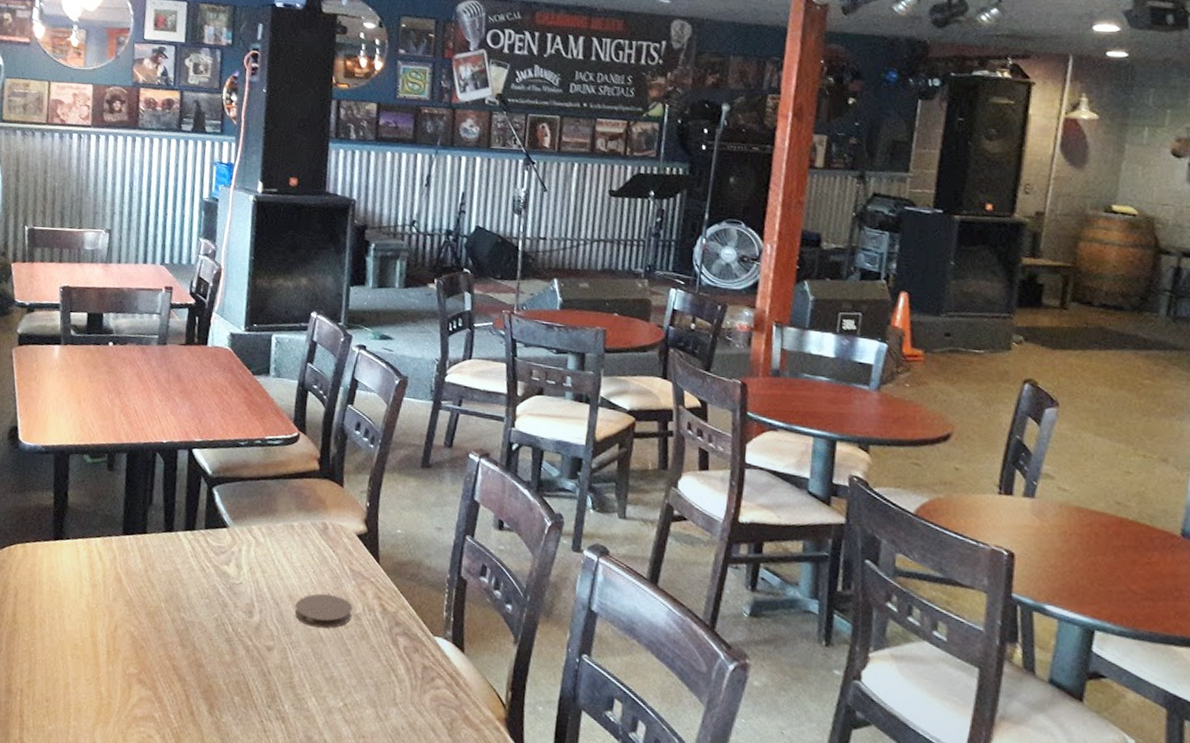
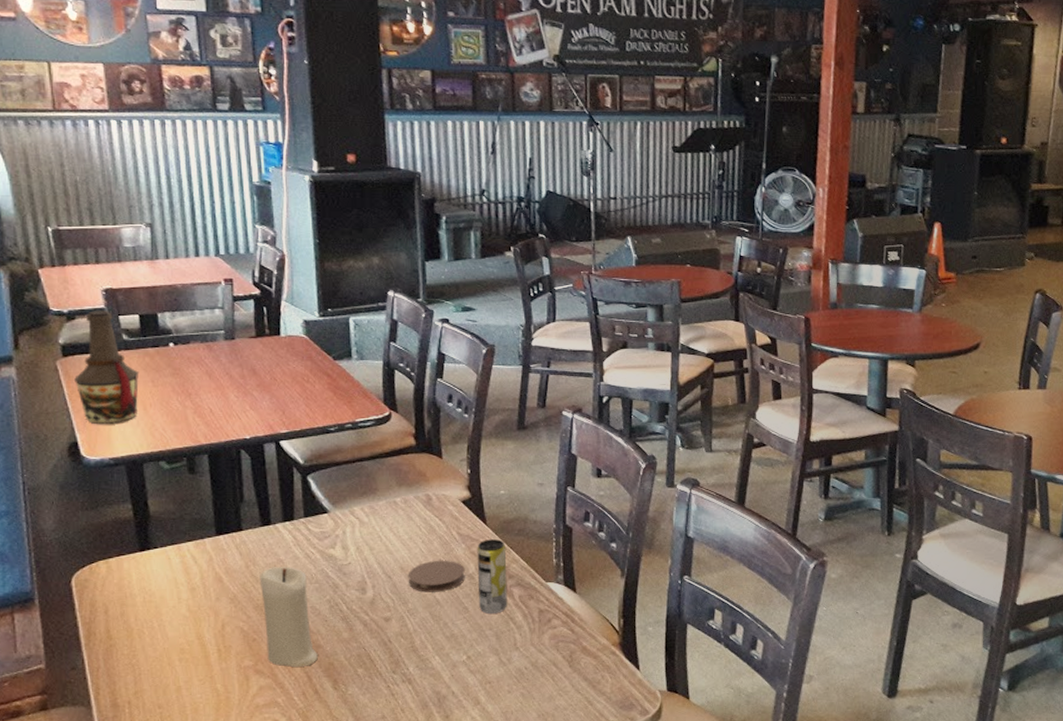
bottle: none [24,305,80,414] -> present [74,311,139,425]
candle: none [151,575,199,684] -> present [259,567,318,667]
beverage can: none [362,579,396,662] -> present [477,539,507,614]

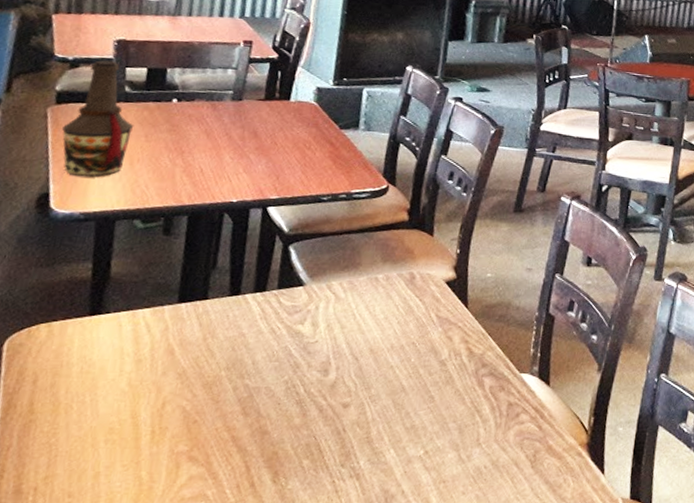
candle: present [259,567,318,667] -> none [205,341,268,455]
coaster: present [408,561,465,592] -> none [376,344,438,378]
beverage can: present [477,539,507,614] -> none [446,324,484,405]

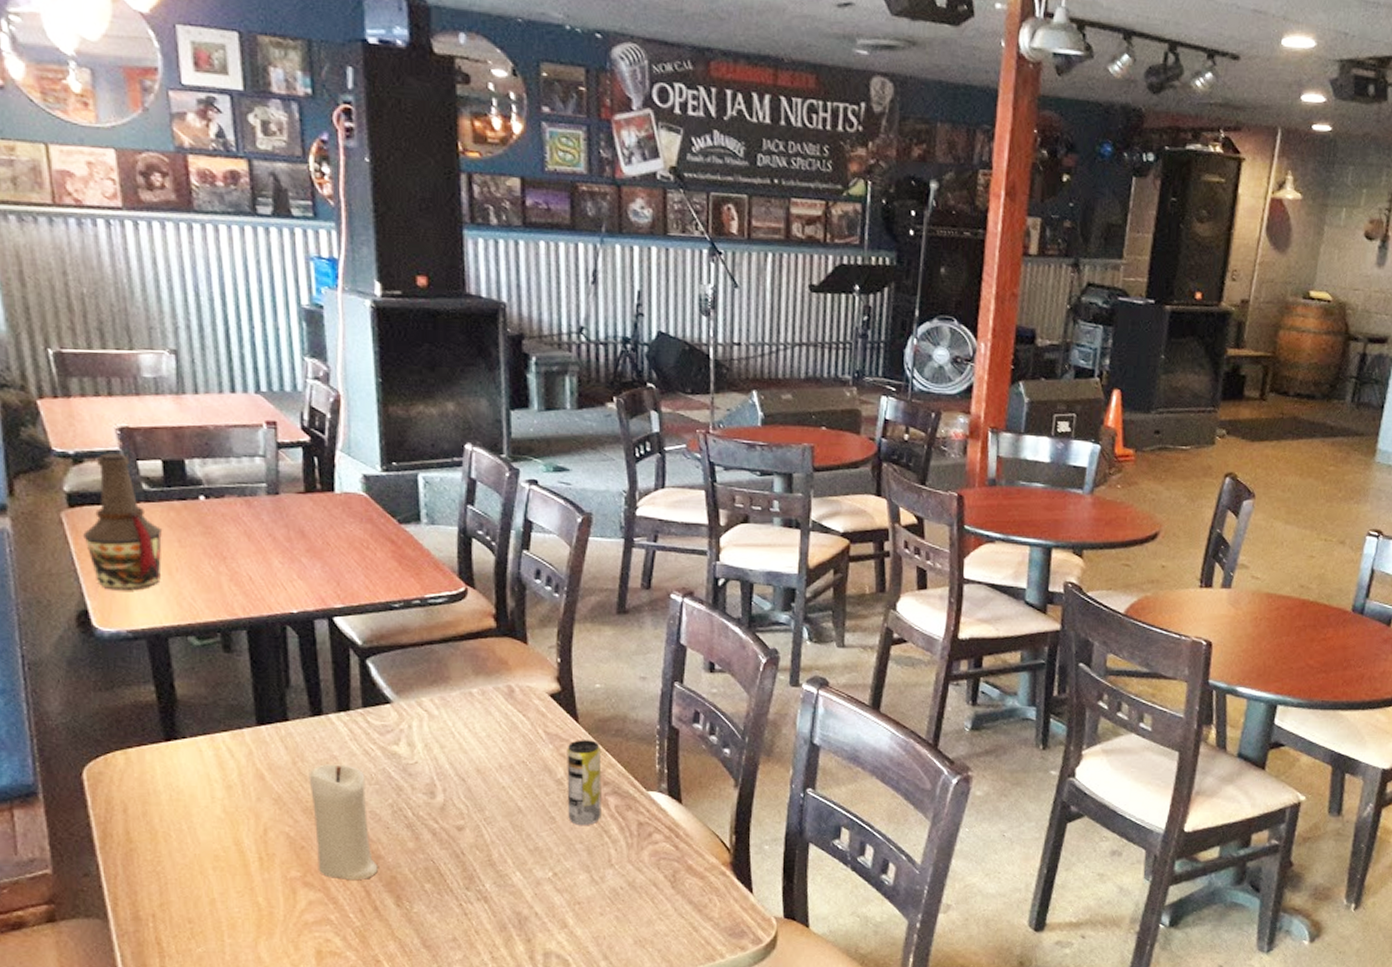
candle: none [205,341,268,455] -> present [309,764,378,880]
beverage can: none [446,324,484,405] -> present [567,740,602,825]

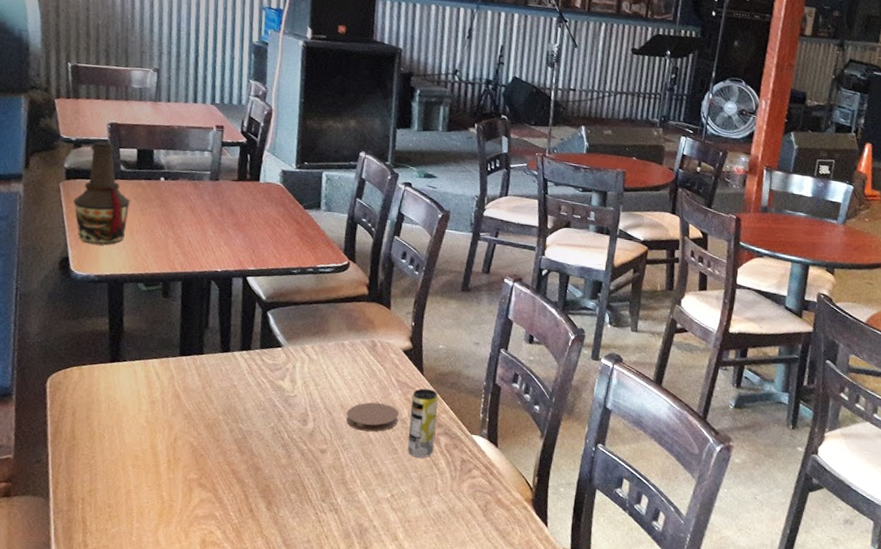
candle: present [309,764,378,880] -> none [211,390,257,486]
coaster: none [485,763,552,799] -> present [346,402,399,432]

